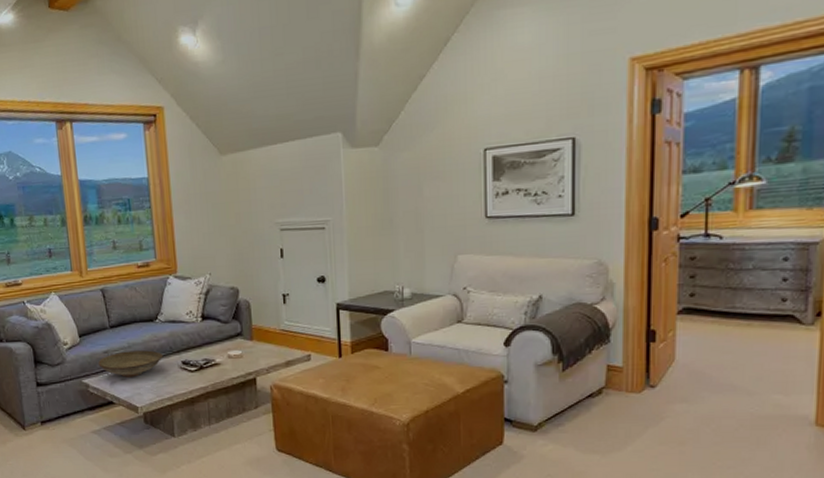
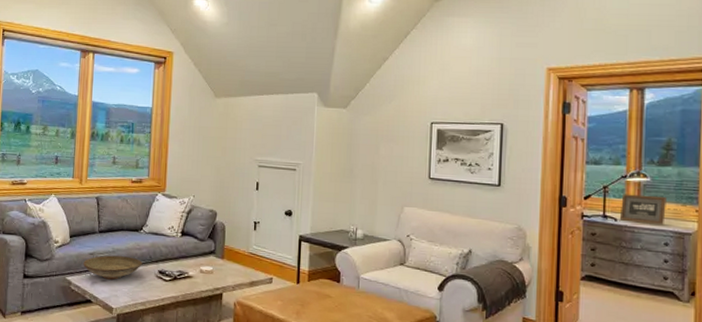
picture frame: none [725,201,787,238] -> present [619,194,666,226]

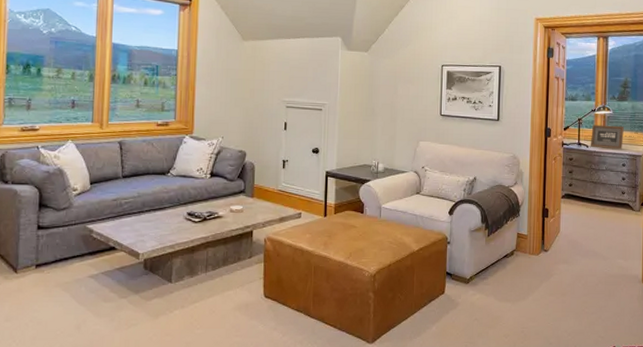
decorative bowl: present [83,255,143,280] -> none [106,200,171,225]

